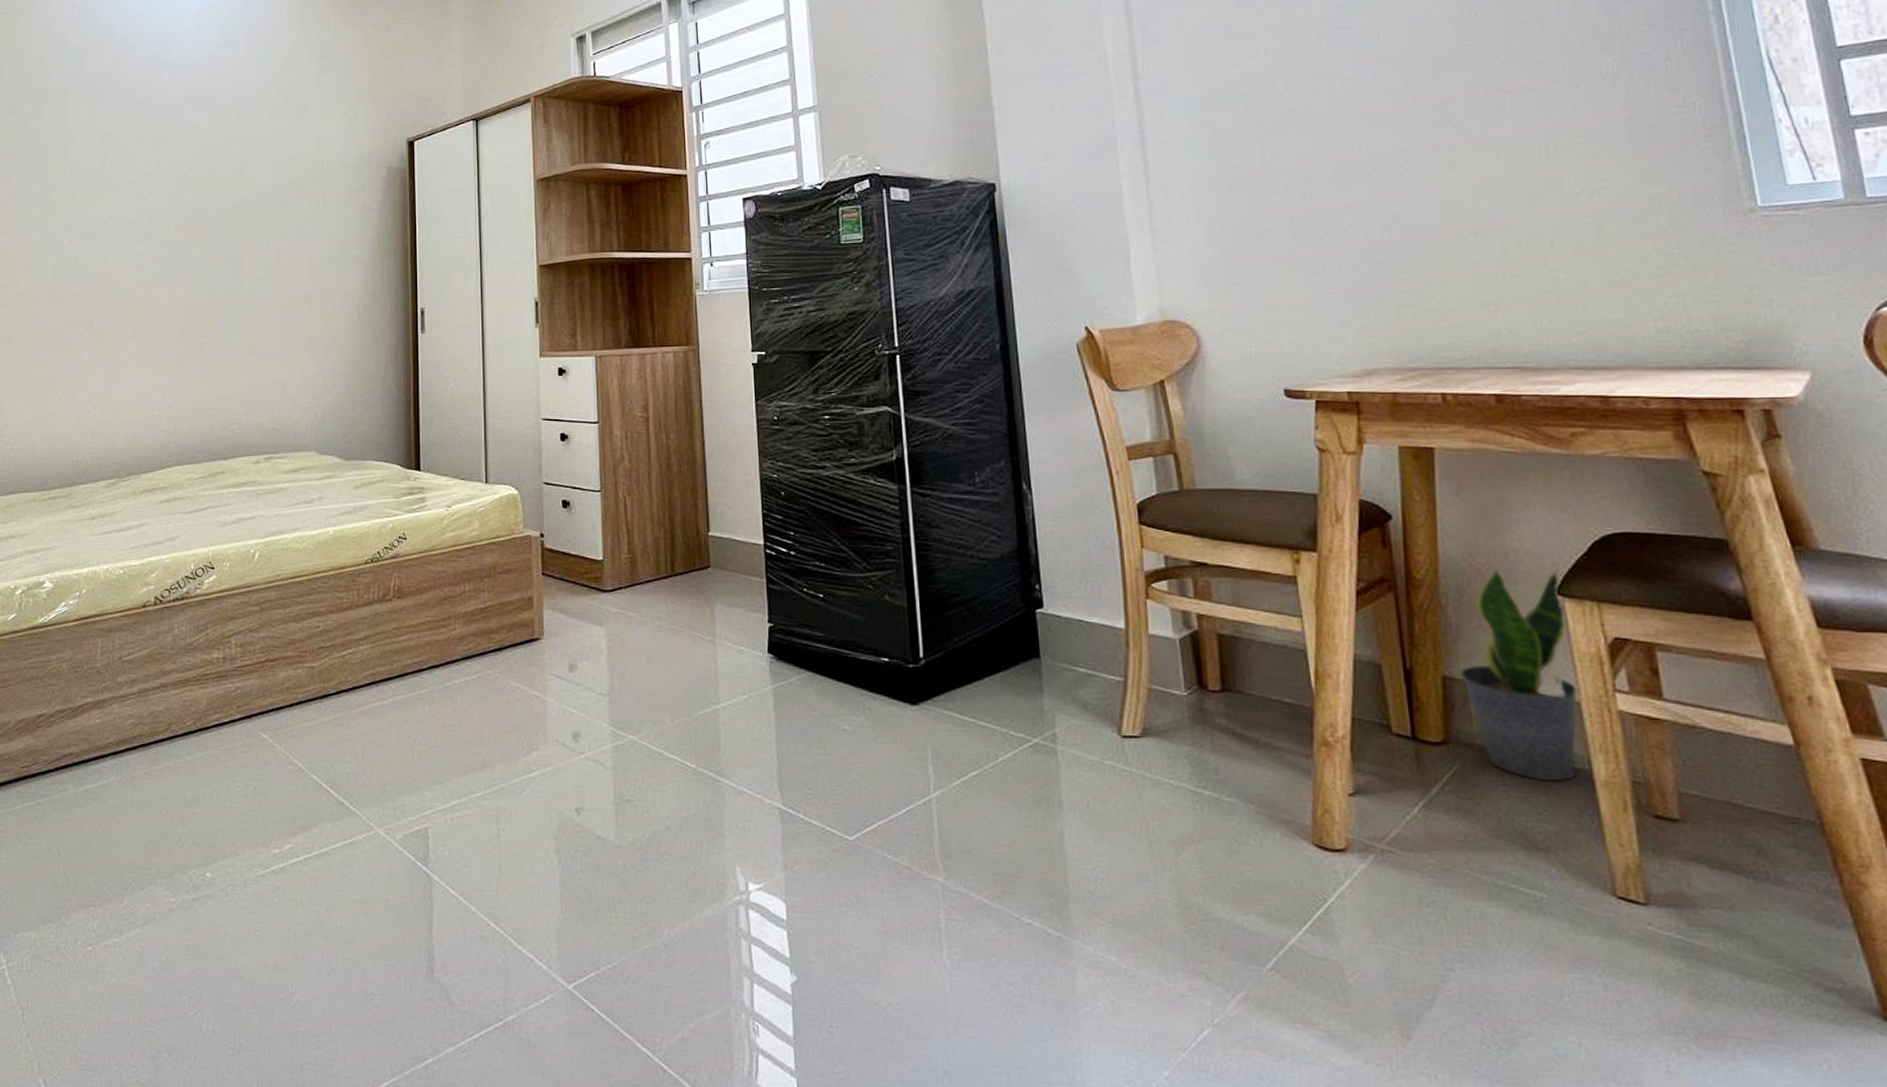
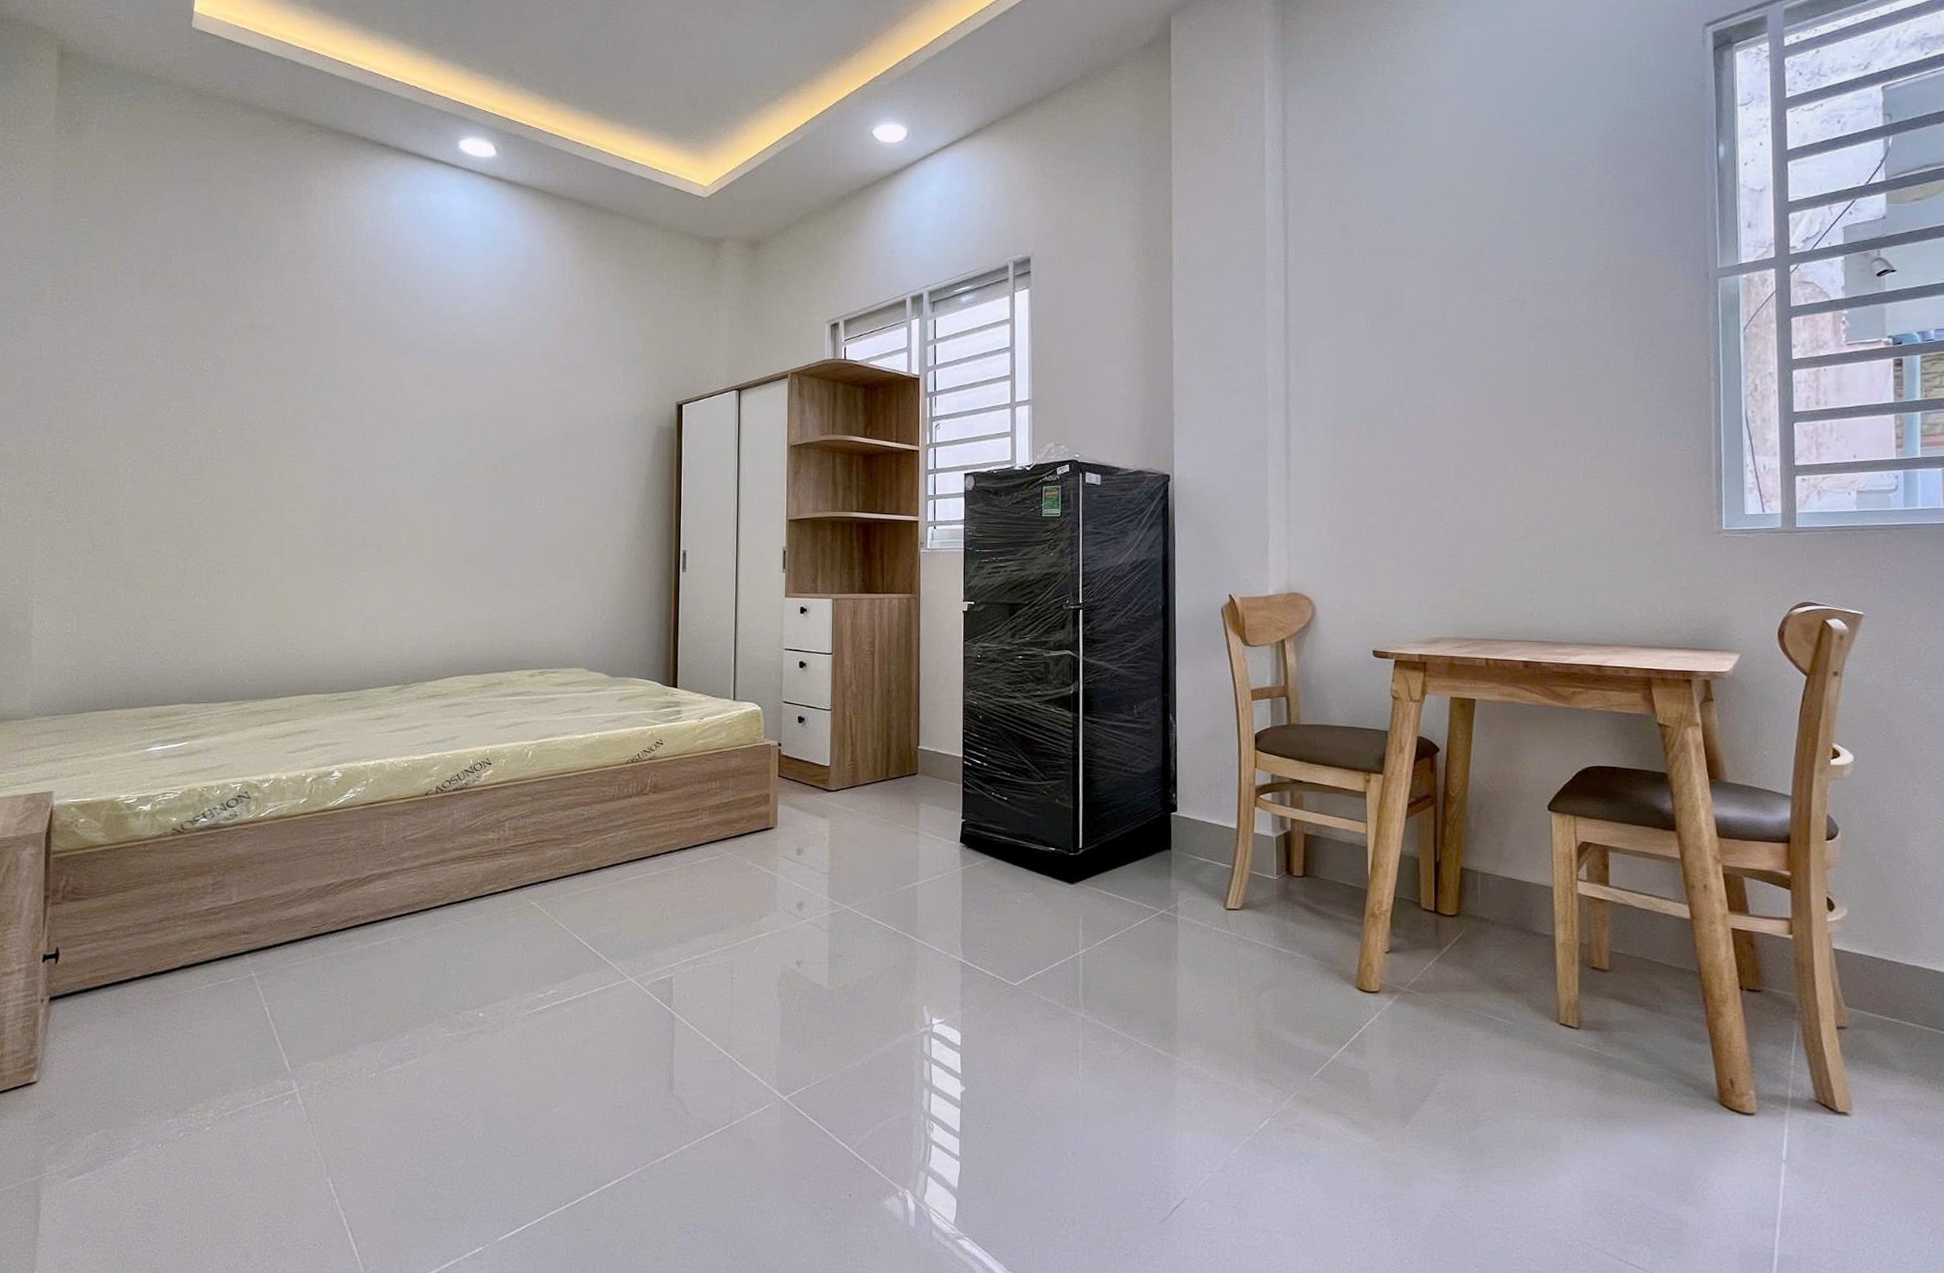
potted plant: present [1459,568,1579,782] -> none [1473,789,1553,944]

